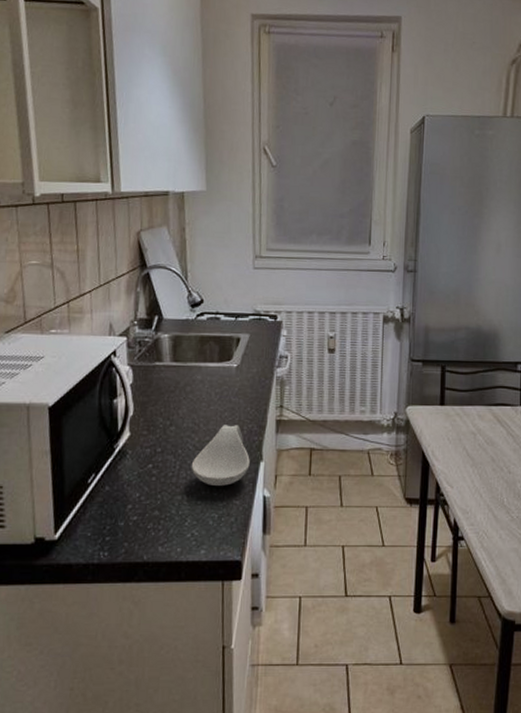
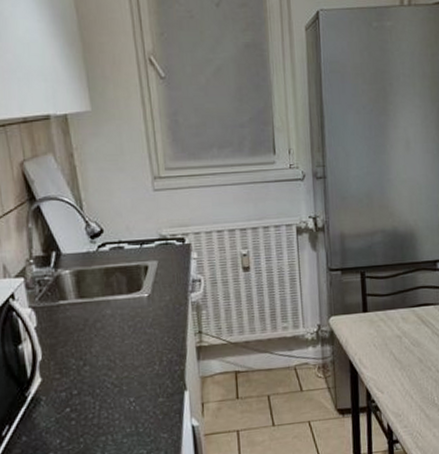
spoon rest: present [191,425,250,486] -> none [111,357,174,422]

